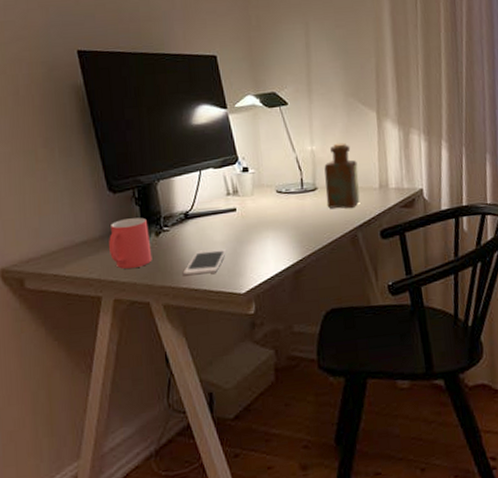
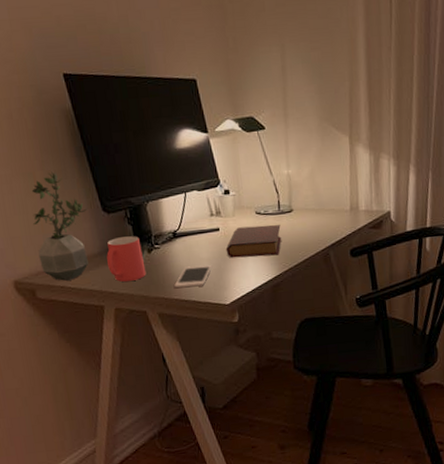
potted plant: none [29,149,91,269] -> present [31,171,88,281]
book: none [242,204,305,242] -> present [225,224,282,258]
bottle: present [324,142,360,209] -> none [299,166,332,230]

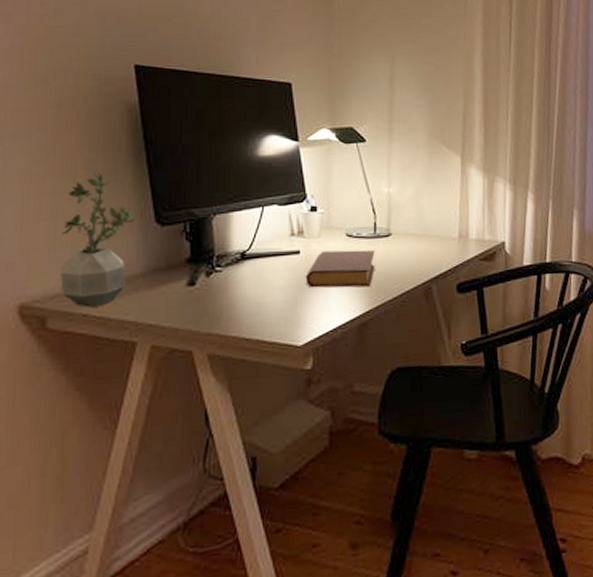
mug: present [106,236,146,283] -> none [151,255,200,313]
cell phone: present [174,265,213,288] -> none [234,294,286,323]

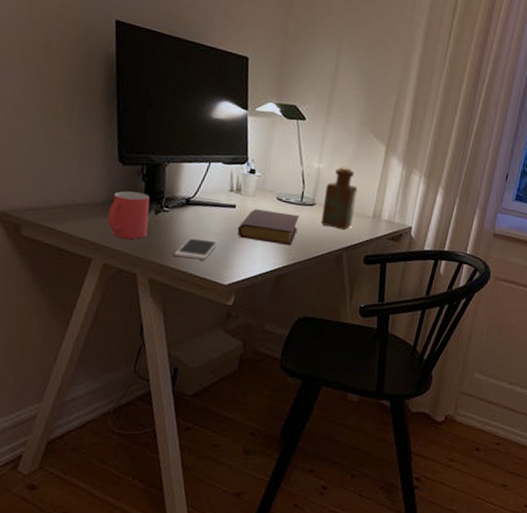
potted plant: present [60,172,136,307] -> none [35,110,102,224]
mug: none [151,255,200,313] -> present [108,191,150,240]
cell phone: none [234,294,286,323] -> present [174,236,219,260]
bottle: none [400,187,437,259] -> present [321,166,358,231]

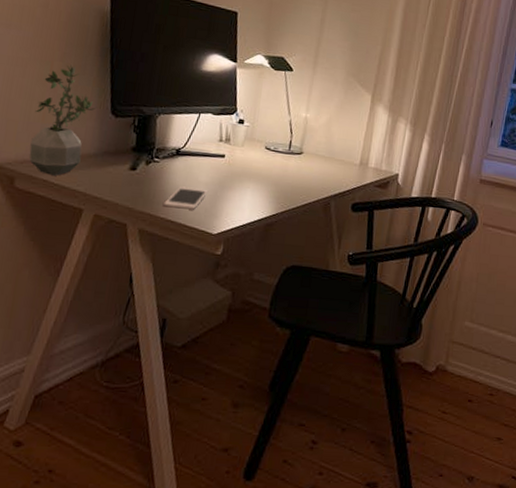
potted plant: none [35,110,102,224] -> present [29,65,96,176]
mug: present [108,191,150,240] -> none [99,142,141,190]
book: present [237,209,299,246] -> none [226,158,287,194]
bottle: present [321,166,358,231] -> none [308,115,345,179]

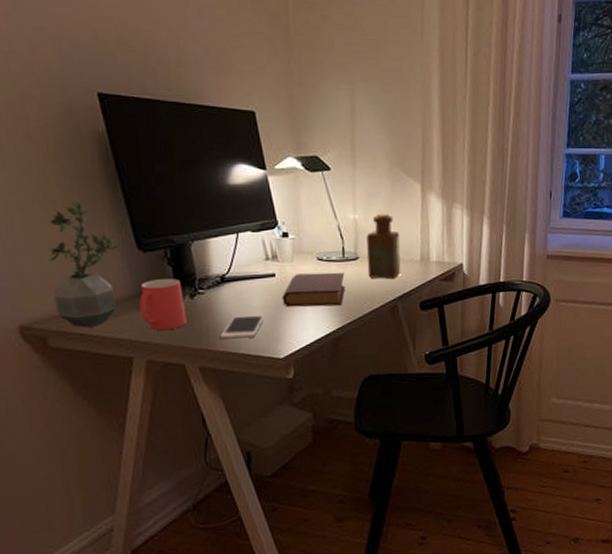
mug: none [99,142,141,190] -> present [139,278,187,331]
book: none [226,158,287,194] -> present [282,272,346,308]
bottle: none [308,115,345,179] -> present [366,213,401,280]

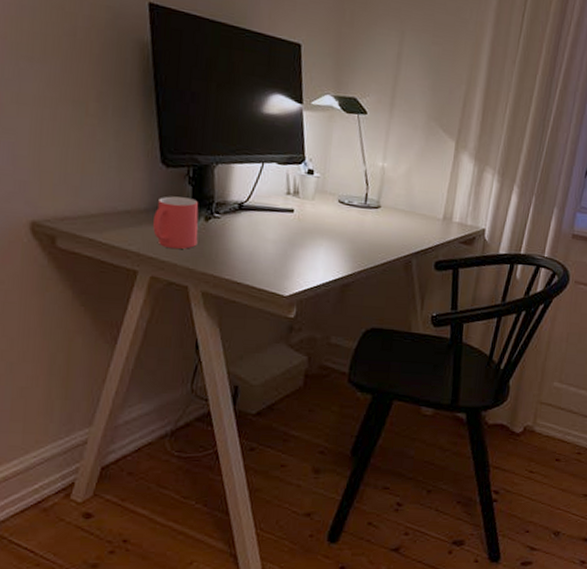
potted plant: present [48,201,118,327] -> none [70,106,143,234]
cell phone: present [220,313,266,339] -> none [228,244,277,270]
book: present [282,272,346,308] -> none [296,213,364,252]
bottle: present [366,213,401,280] -> none [387,165,426,235]

